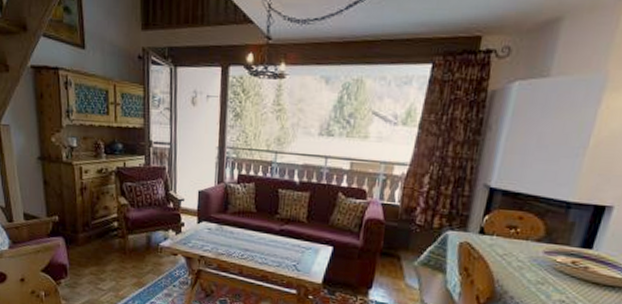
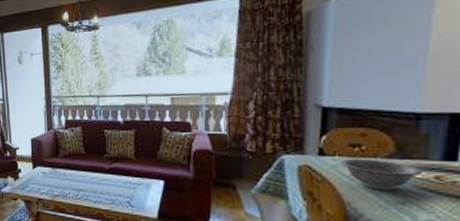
decorative bowl: none [496,239,564,271] -> present [340,158,424,190]

